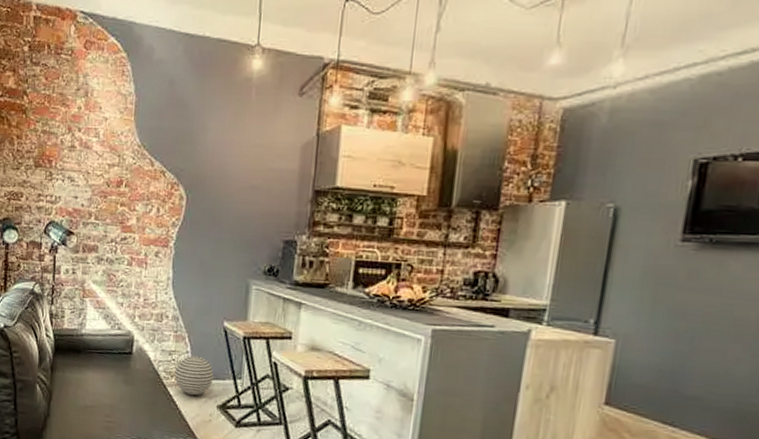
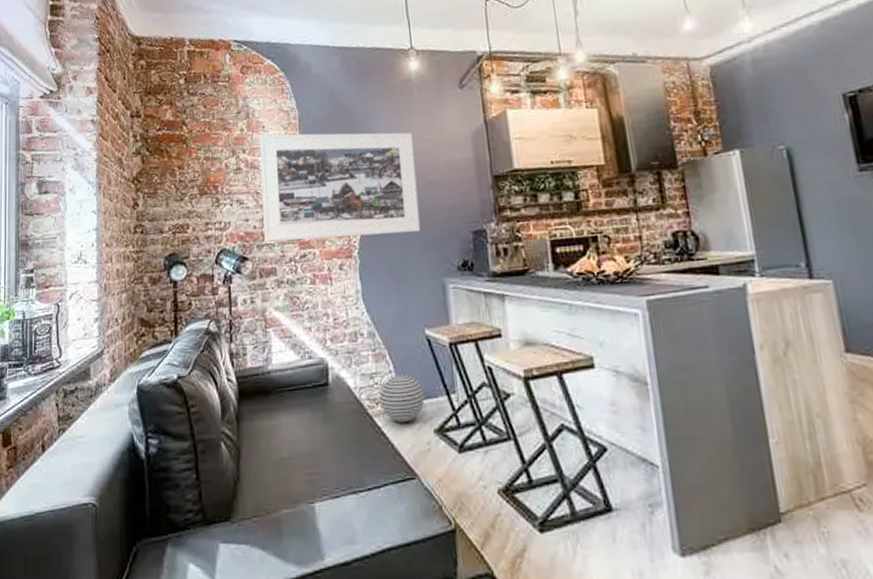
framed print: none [90,115,243,233] -> present [259,132,421,242]

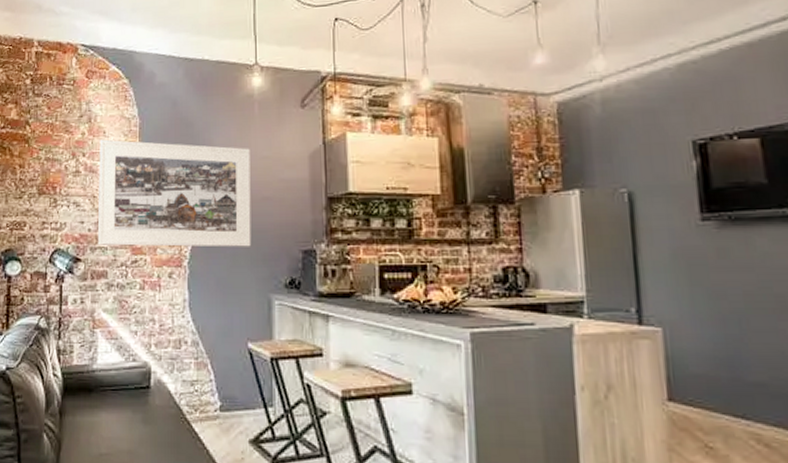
decorative ball: present [379,374,425,423] -> none [198,384,242,431]

